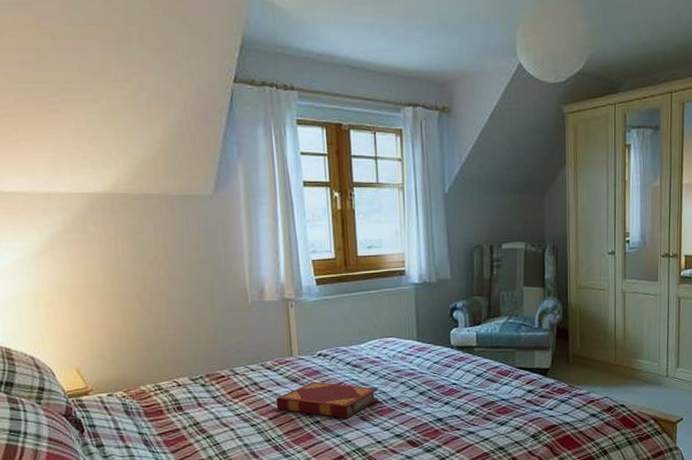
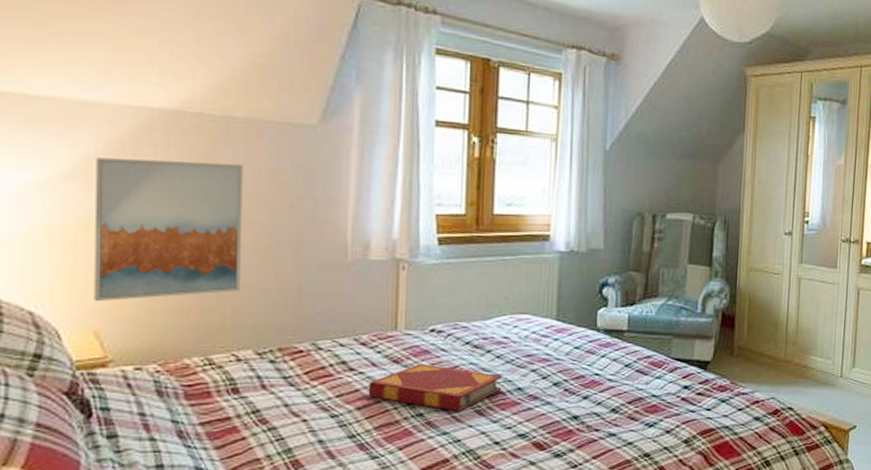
wall art: none [58,232,173,347] -> present [94,157,244,302]

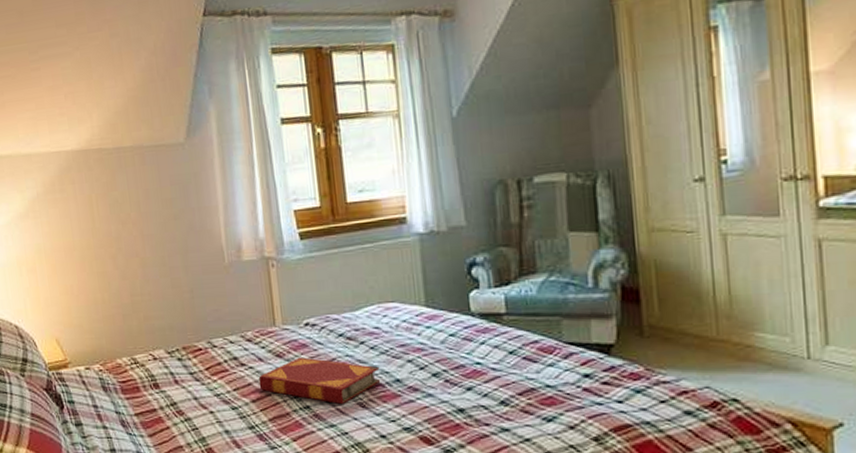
wall art: present [94,157,244,302] -> none [38,187,148,315]

